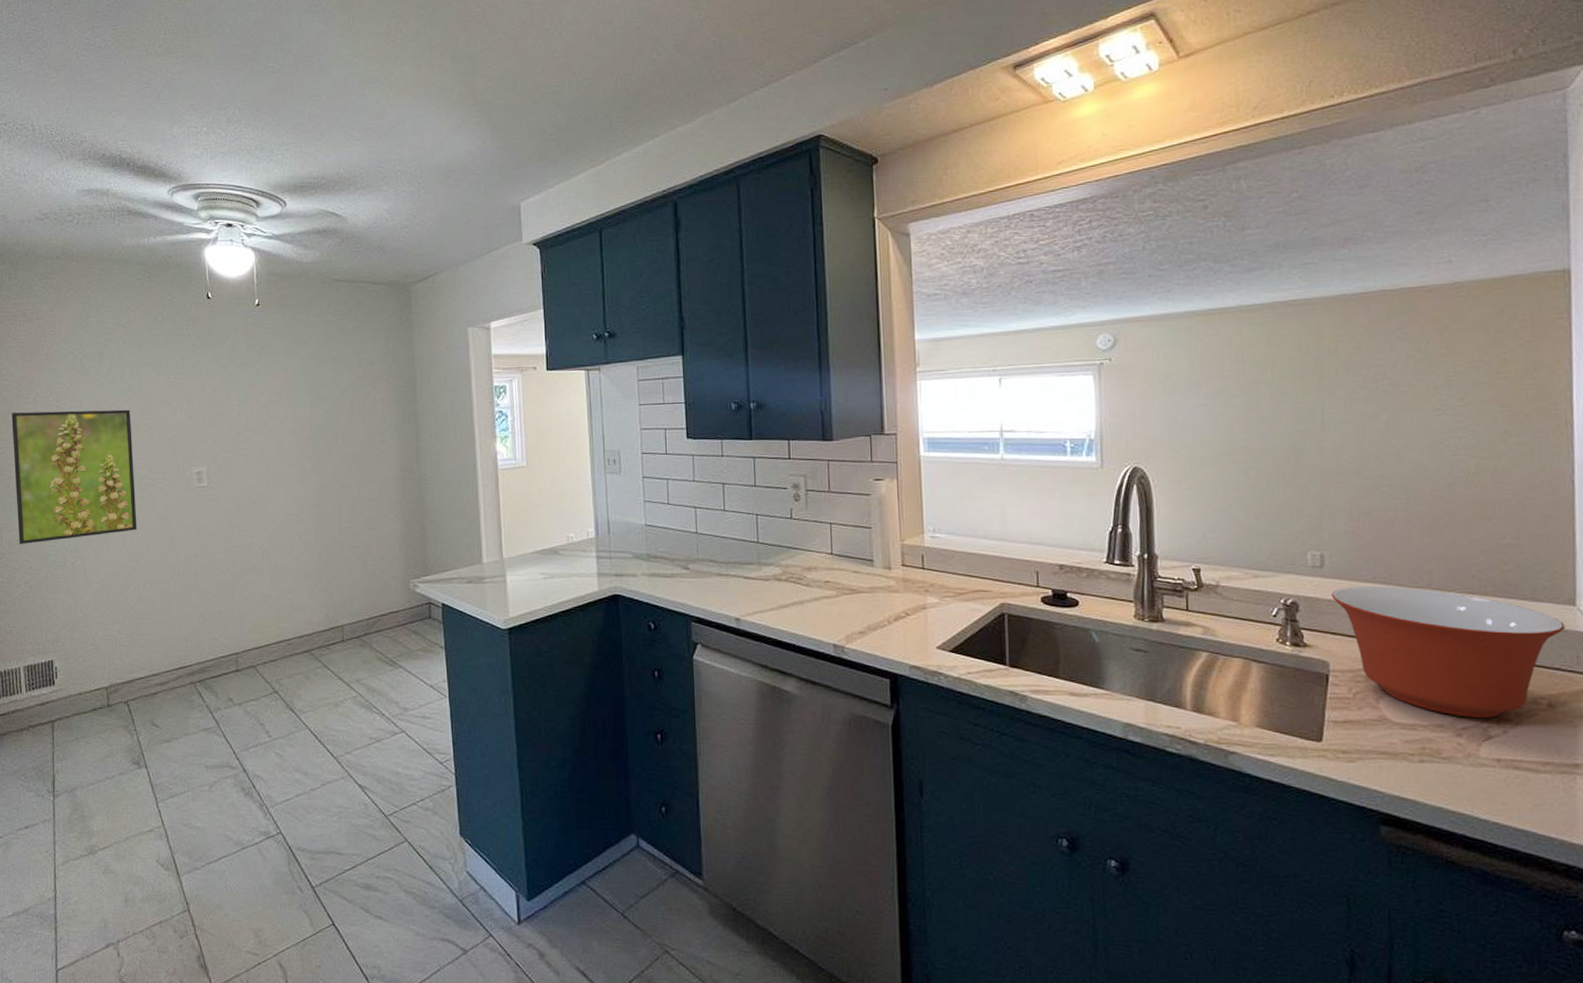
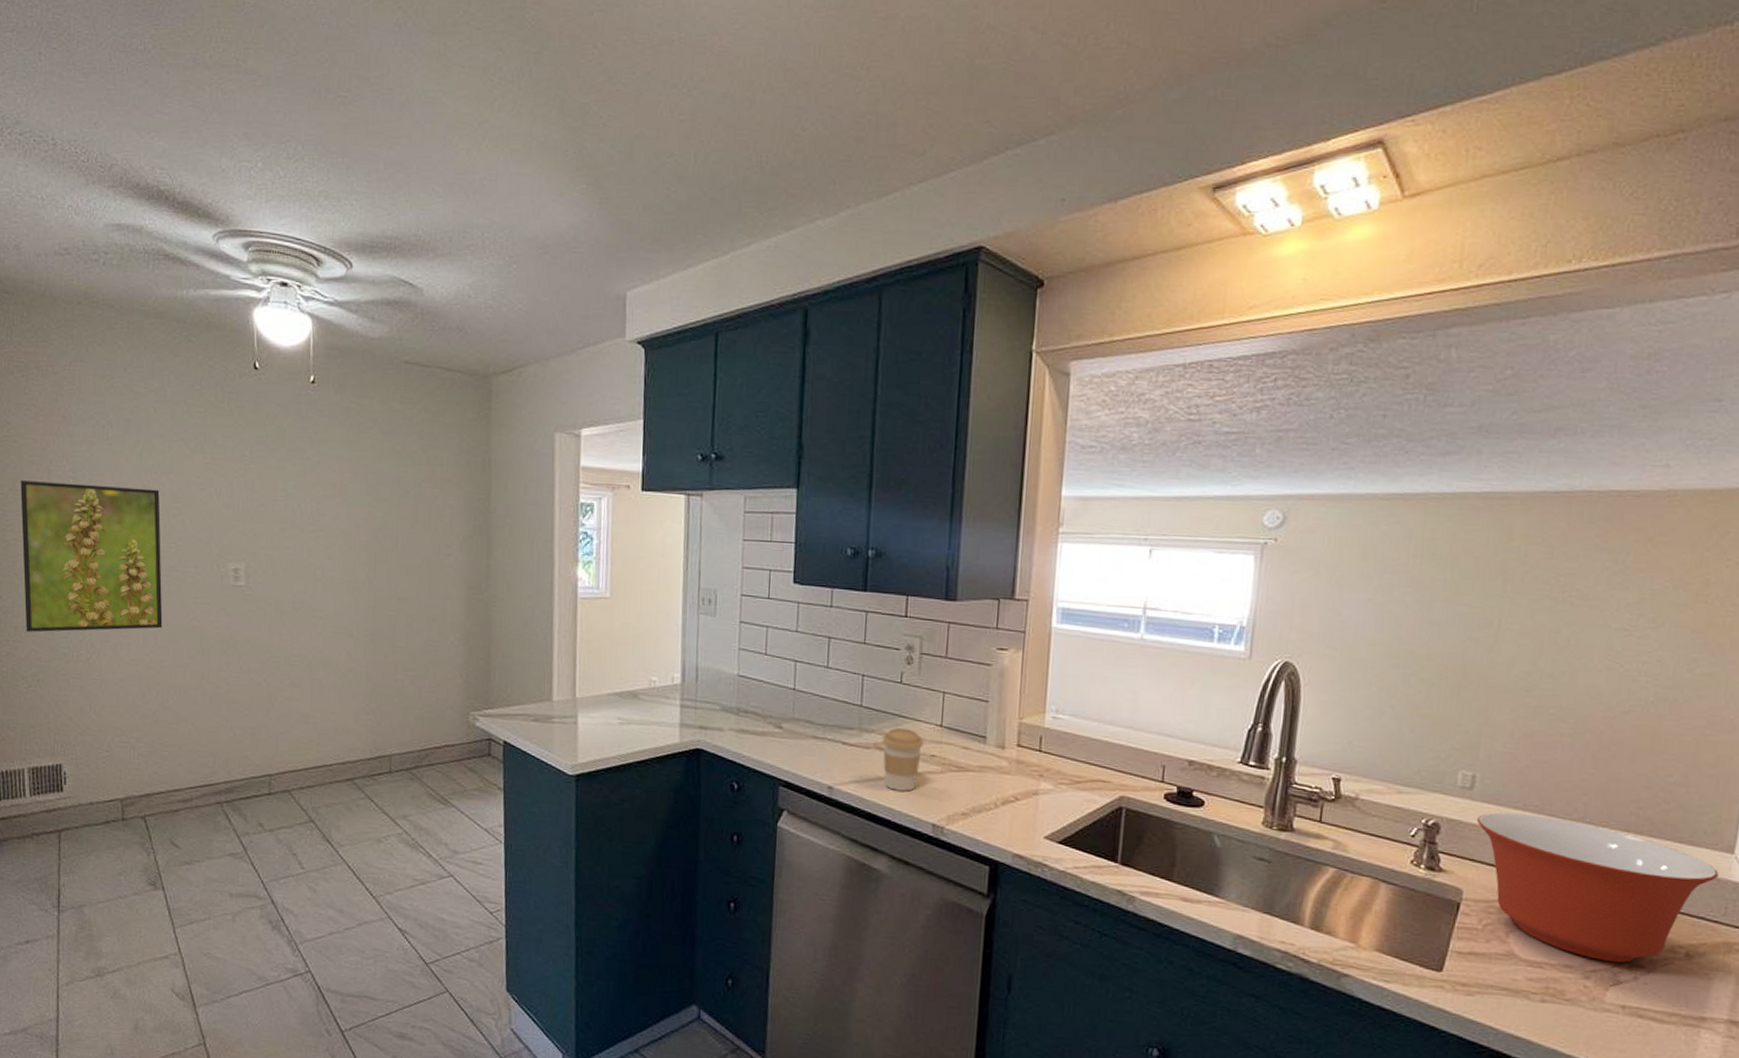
coffee cup: none [780,558,818,617] -> present [882,727,924,792]

